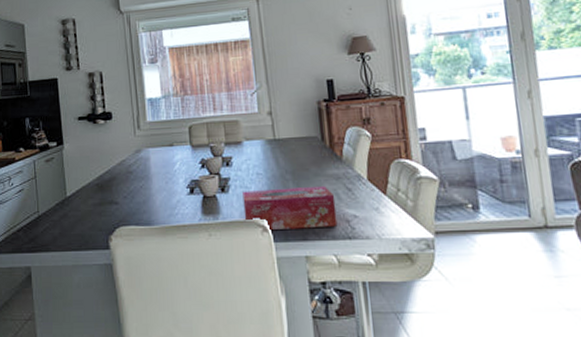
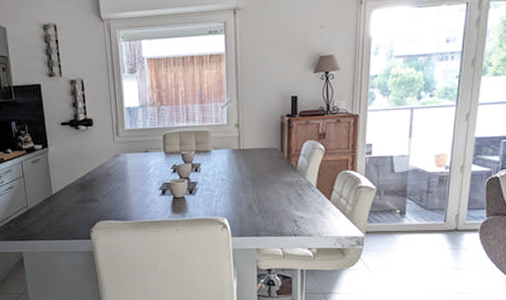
tissue box: present [242,185,338,231] -> none [208,191,287,228]

